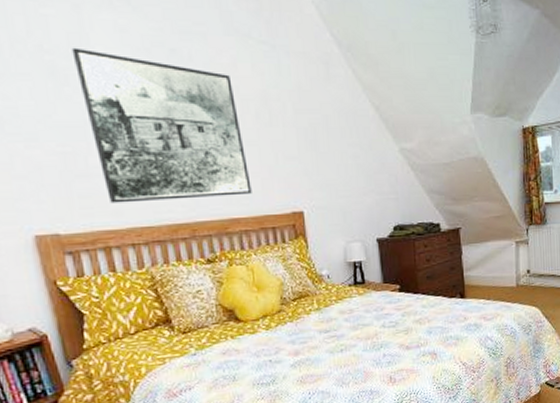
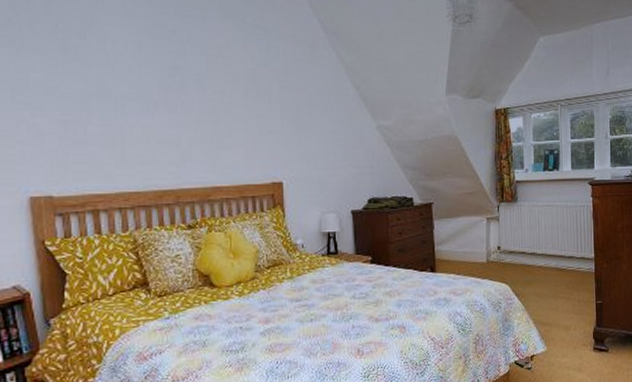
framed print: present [71,47,252,204] -> none [83,27,235,169]

